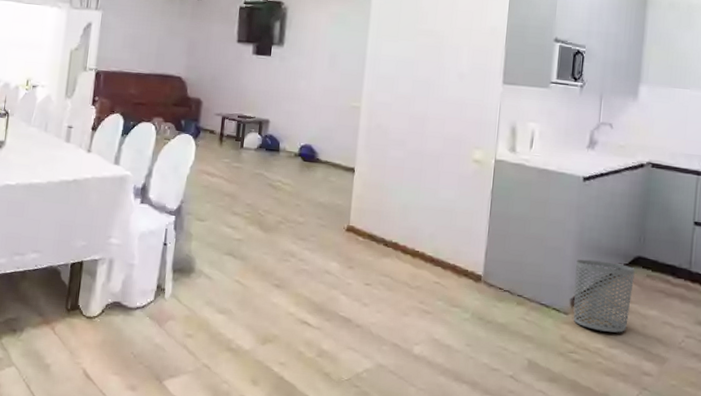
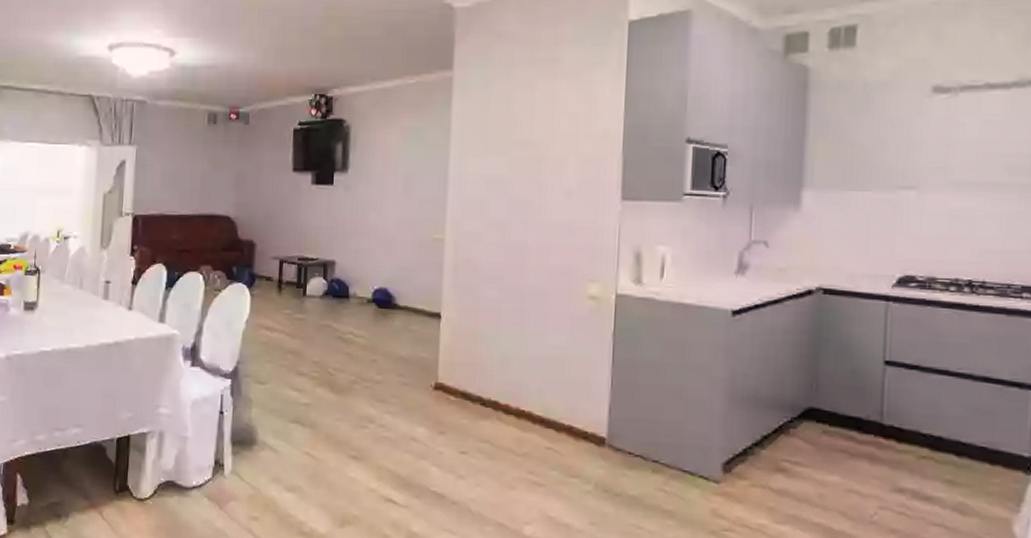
waste bin: present [573,259,635,333] -> none [726,413,806,505]

